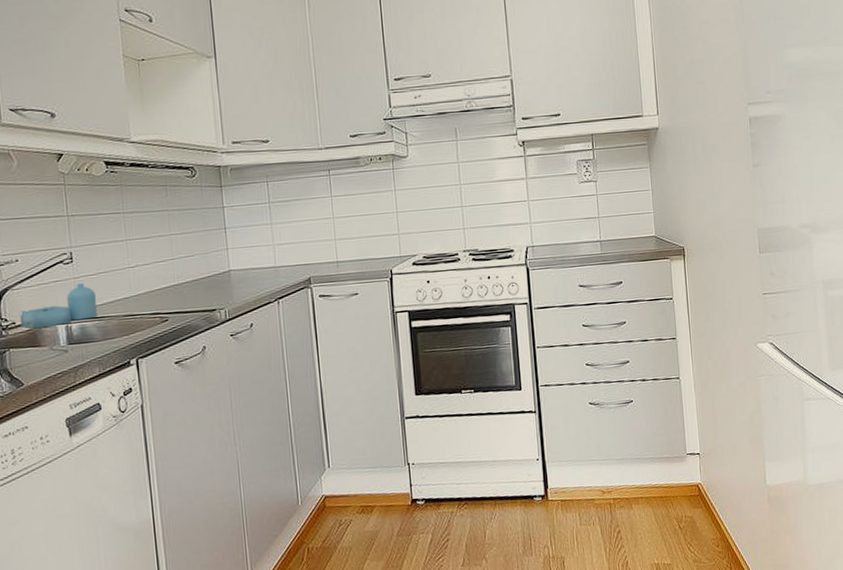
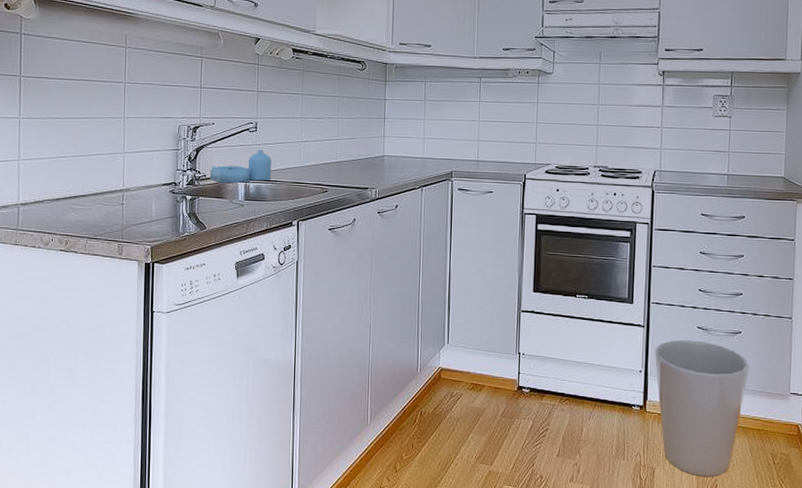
trash can: none [549,417,645,557] -> present [654,340,750,477]

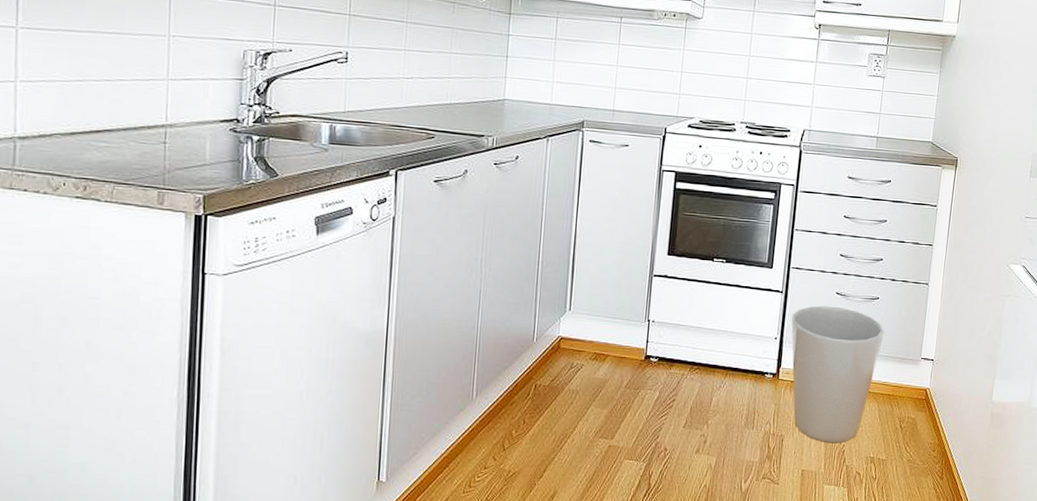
soap dispenser: present [209,149,272,184] -> none [284,84,366,123]

